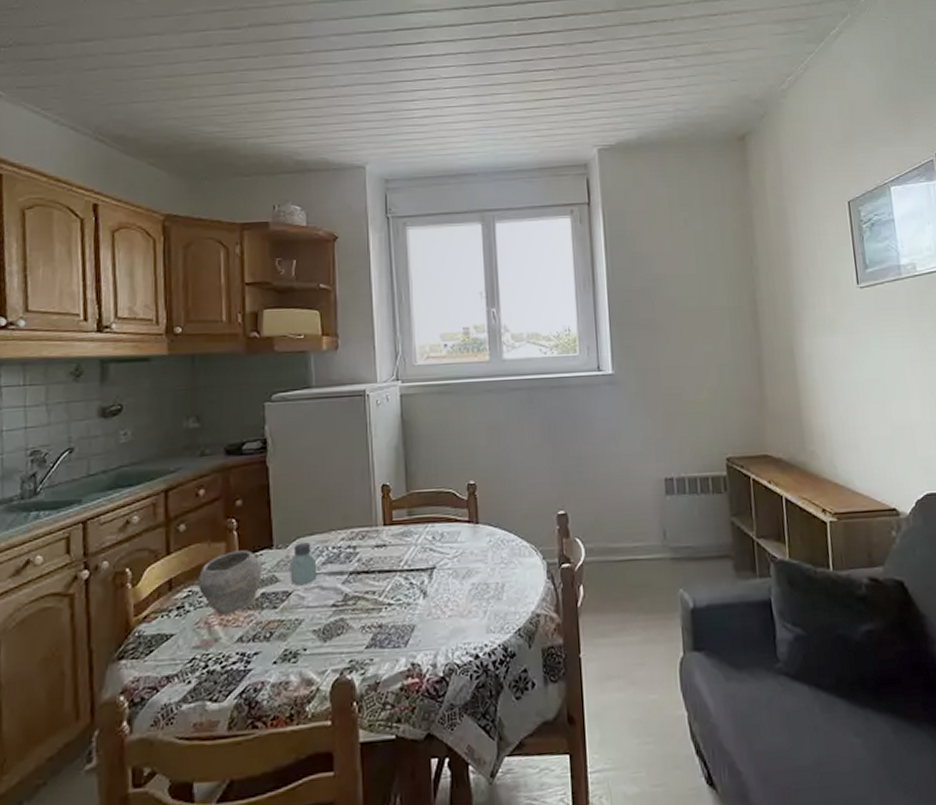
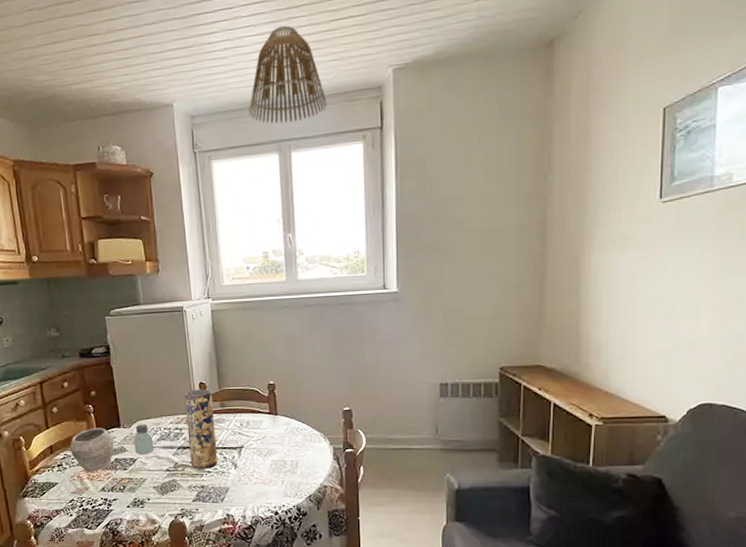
vase: none [361,492,402,602] -> present [184,389,218,469]
lamp shade: none [450,100,533,194] -> present [249,25,328,124]

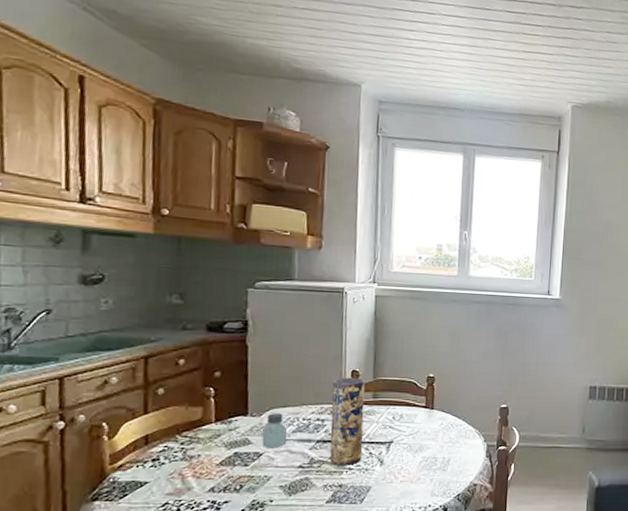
bowl: present [70,428,115,473] -> none [174,415,237,470]
lamp shade: present [249,25,328,124] -> none [439,42,513,130]

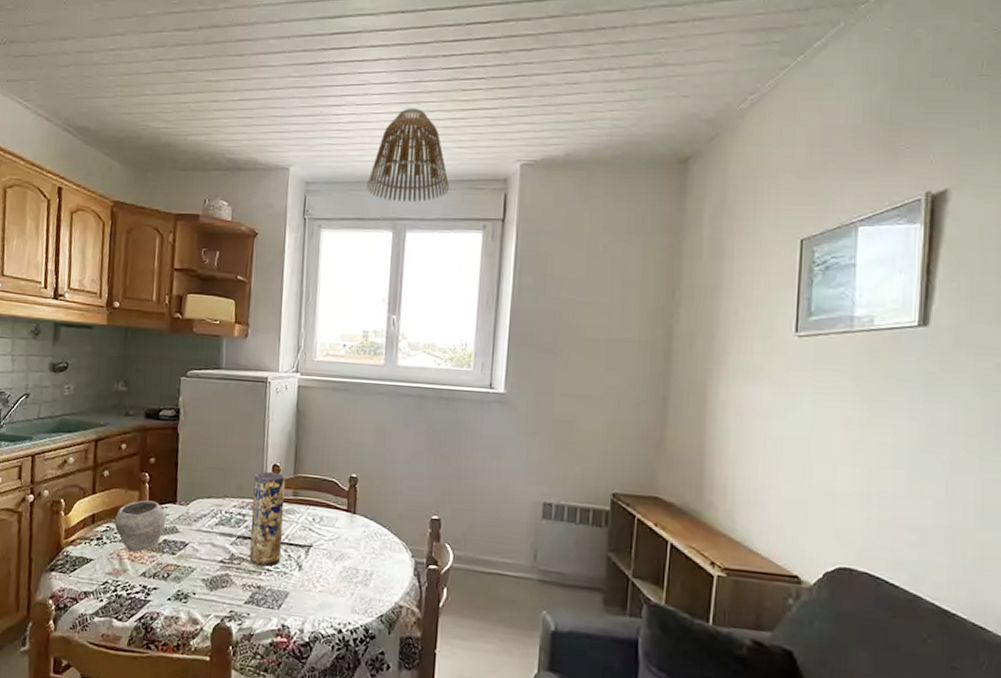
bowl: none [174,415,237,470] -> present [115,500,167,553]
saltshaker: present [262,413,288,449] -> none [187,503,211,540]
lamp shade: none [439,42,513,130] -> present [367,108,450,203]

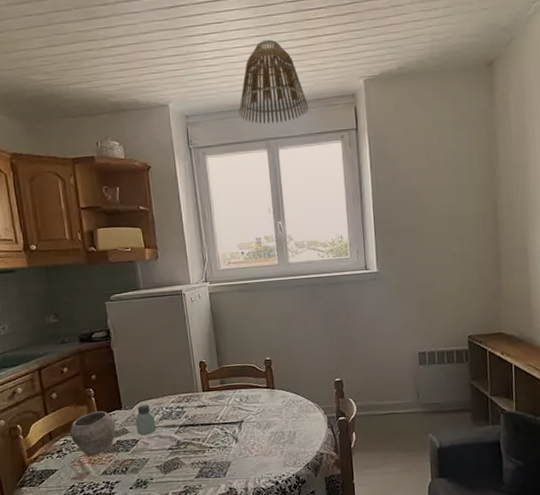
saltshaker: none [187,503,211,540] -> present [135,405,157,436]
vase: present [249,471,285,567] -> none [185,367,220,446]

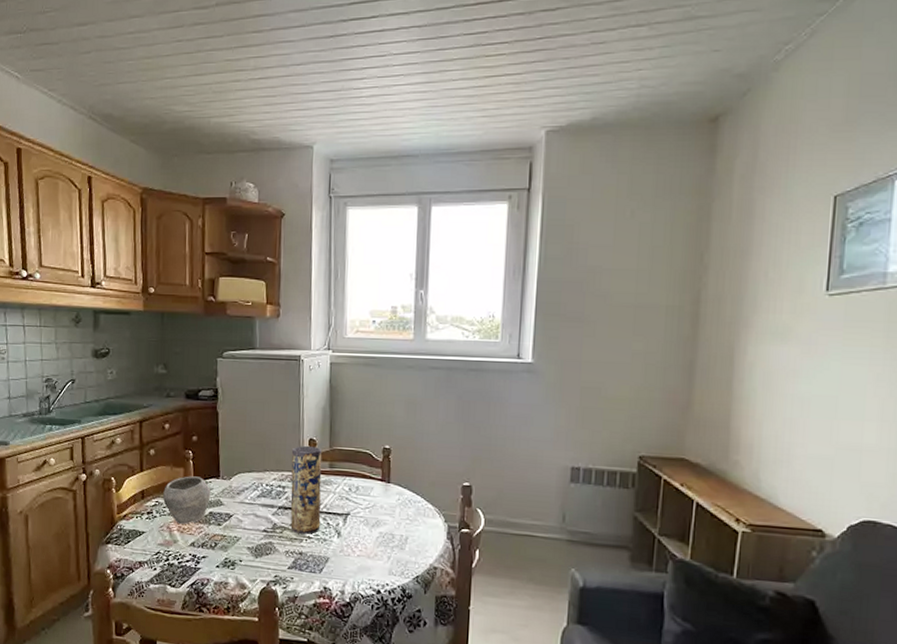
saltshaker: present [135,405,157,436] -> none [232,477,253,511]
vase: none [185,367,220,446] -> present [290,445,322,534]
lamp shade: present [239,39,309,124] -> none [391,77,474,176]

